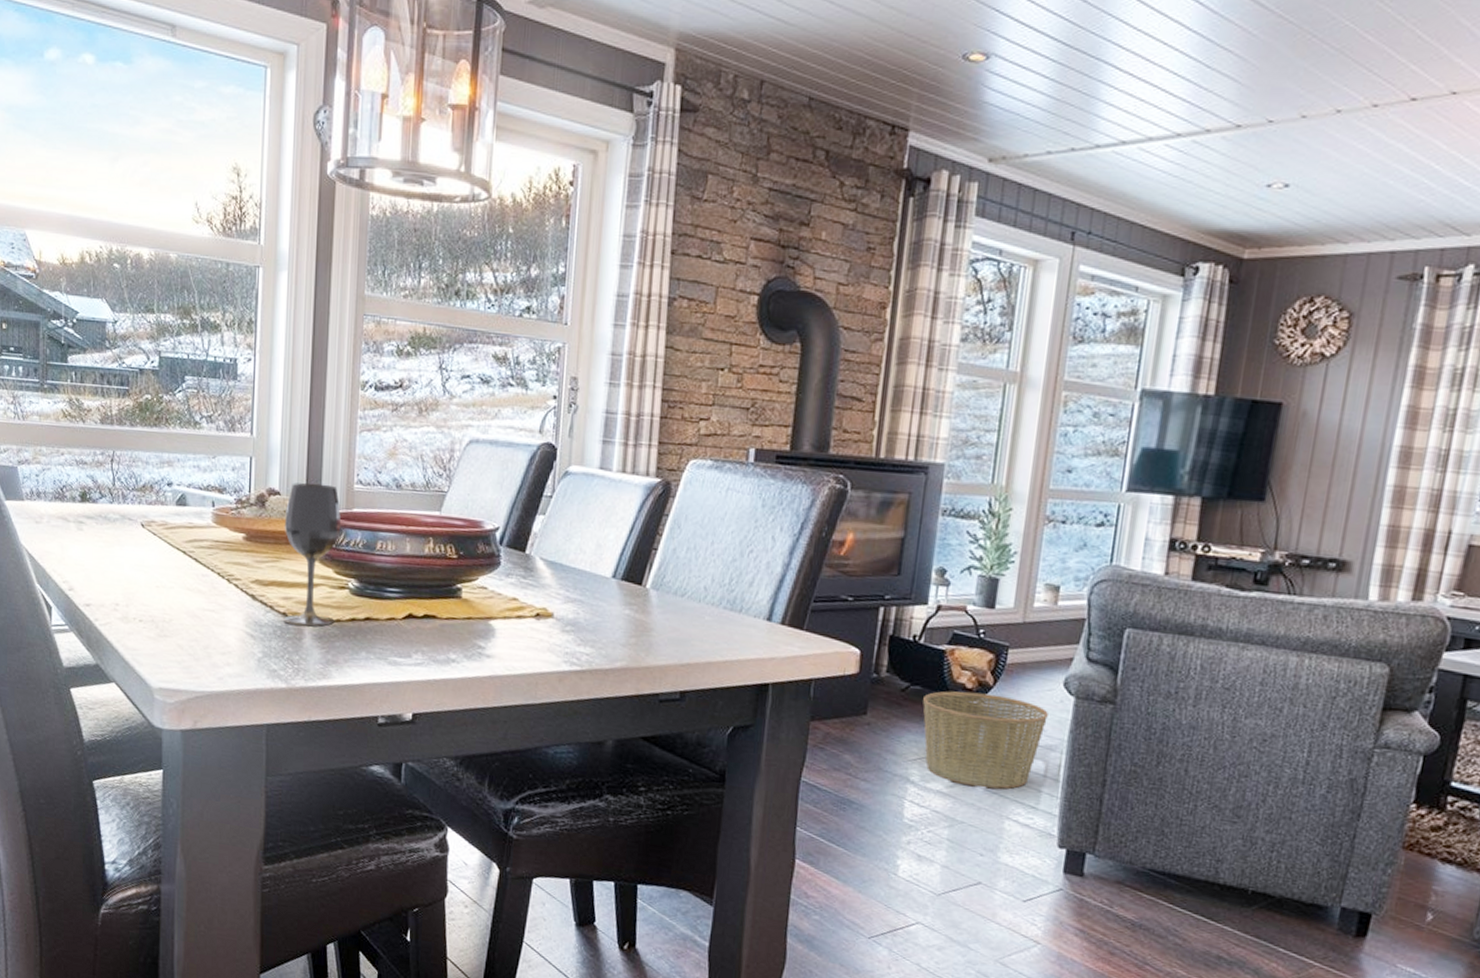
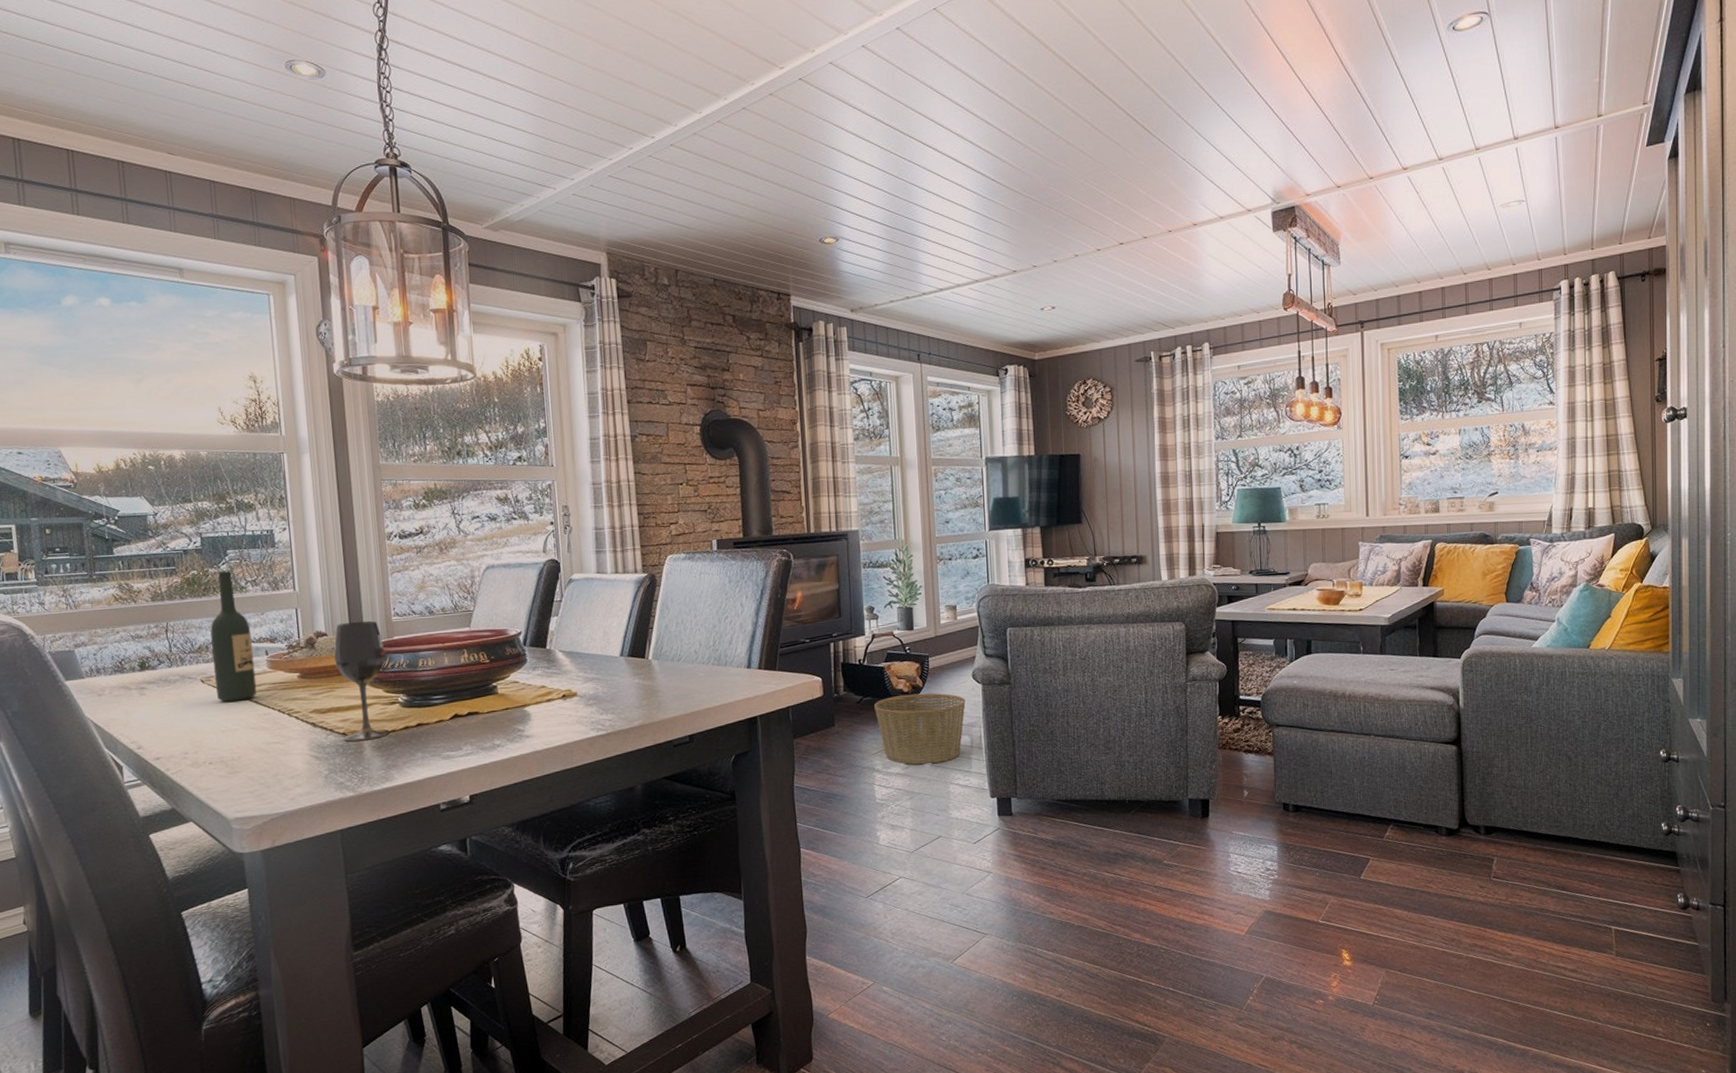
wine bottle: none [155,400,200,556] -> present [210,571,257,703]

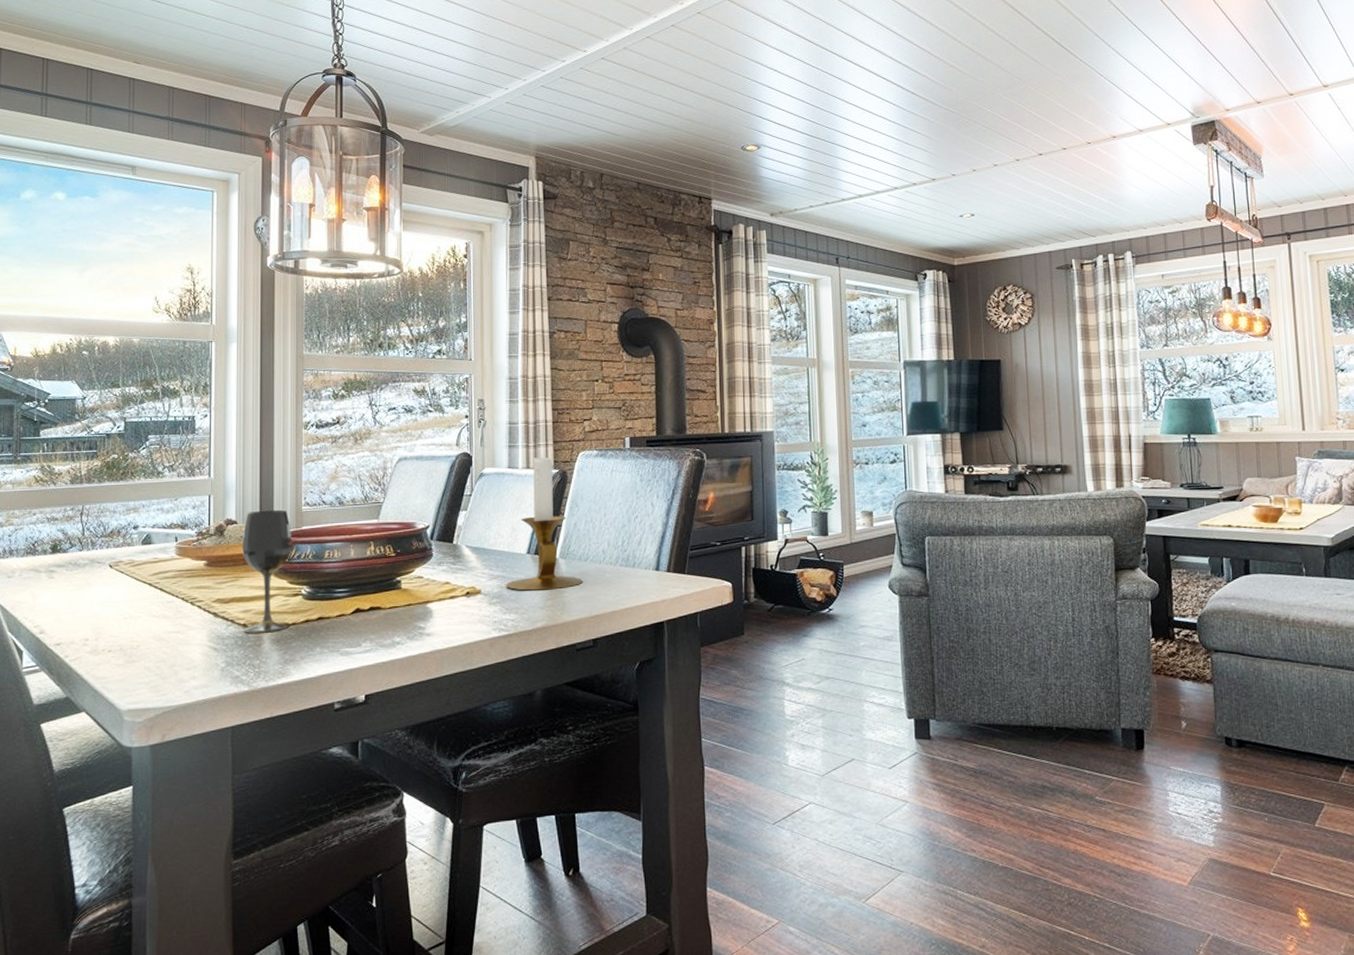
wine bottle: present [210,571,257,703] -> none [122,456,163,589]
candlestick: none [601,561,677,692] -> present [506,457,583,591]
basket: present [874,693,966,765] -> none [786,603,882,680]

